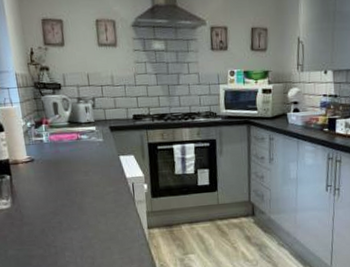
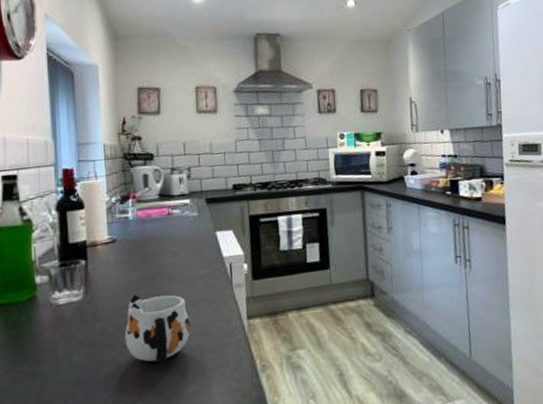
mug: none [48,206,101,259] -> present [124,295,190,363]

